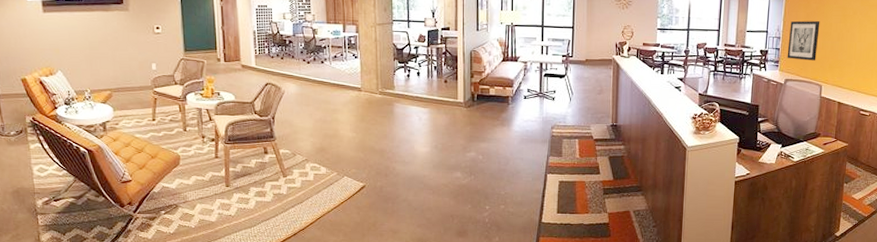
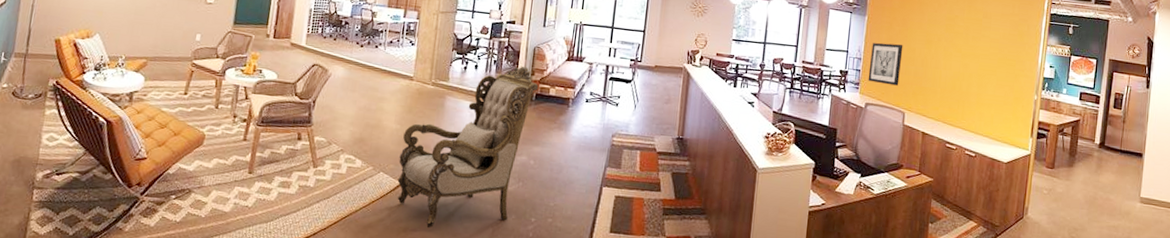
armchair: none [359,69,479,222] -> present [397,66,539,229]

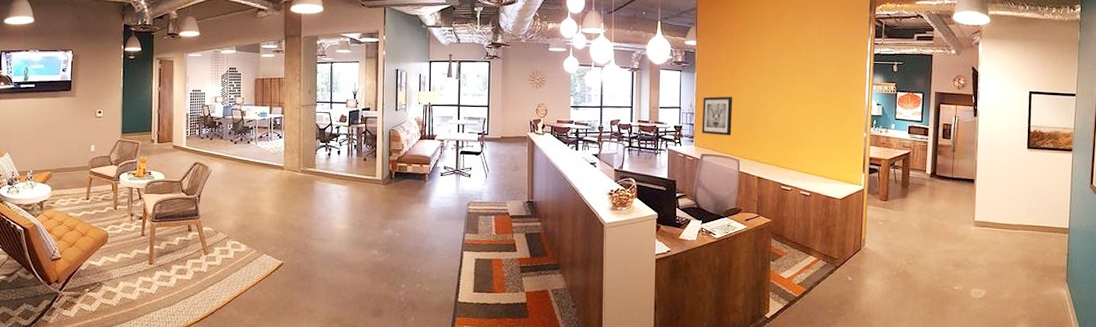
armchair: present [397,66,539,229] -> none [279,148,397,301]

